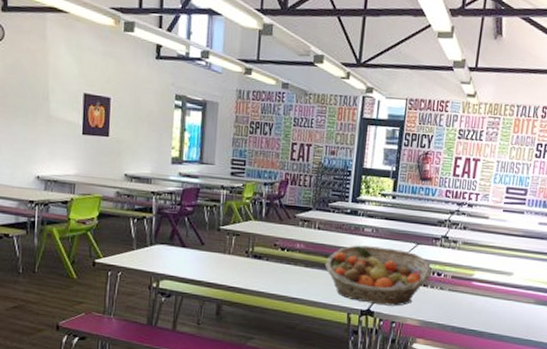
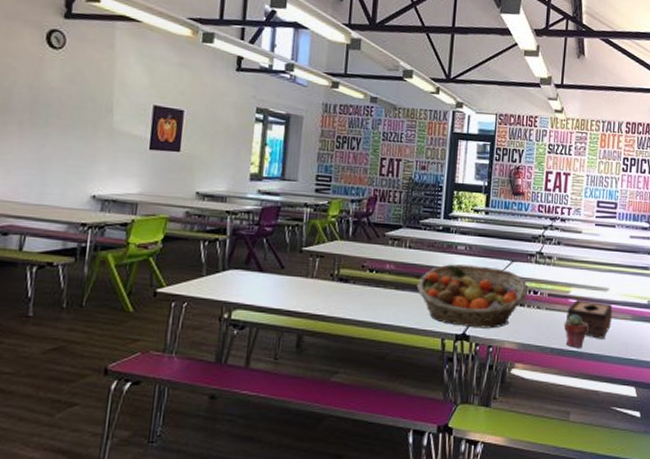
potted succulent: none [465,297,490,328] -> present [563,315,588,348]
tissue box: none [468,282,516,321] -> present [566,299,613,339]

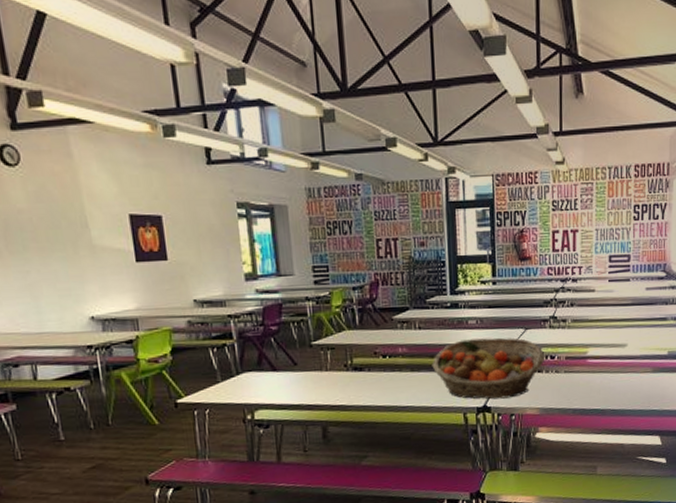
potted succulent: present [563,315,588,348] -> none [584,374,609,406]
tissue box: present [566,299,613,339] -> none [586,358,633,395]

